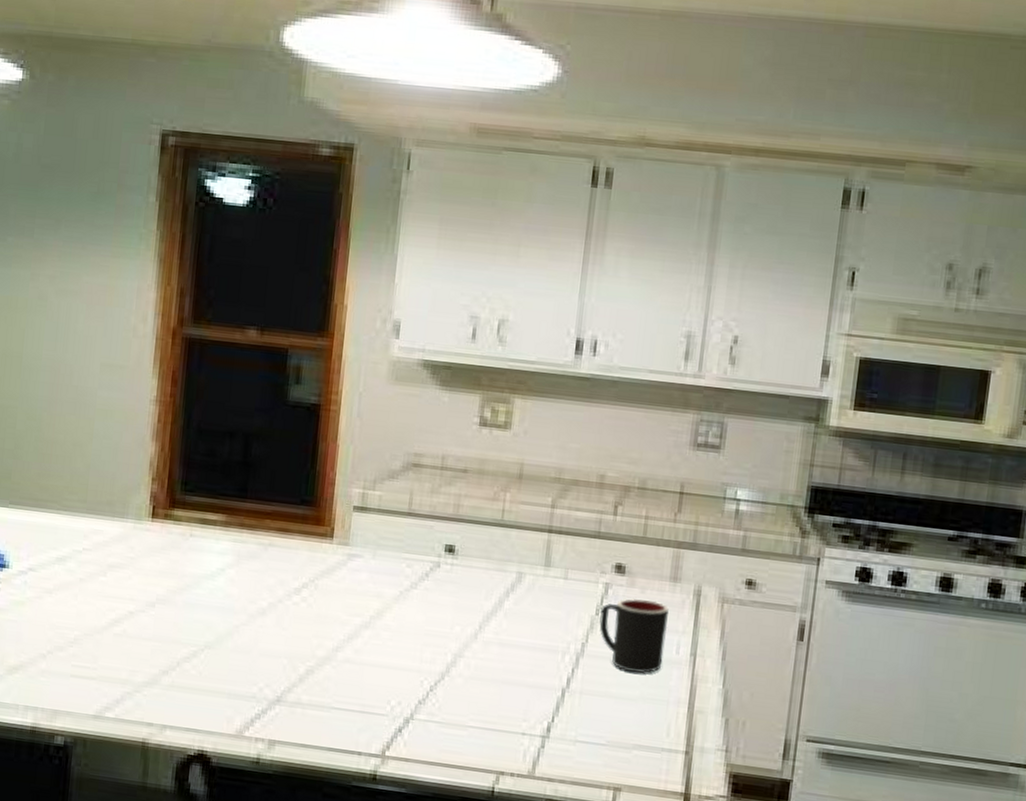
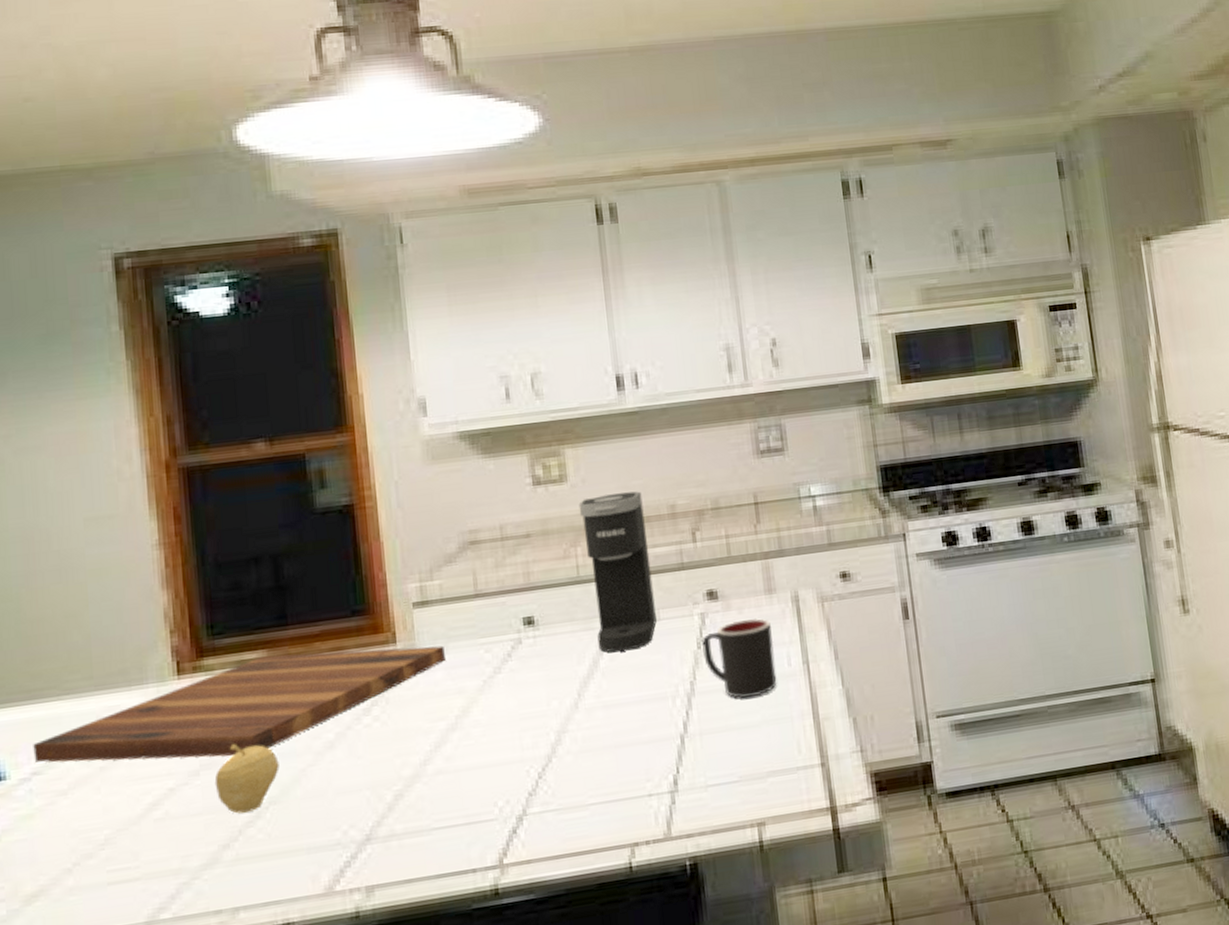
cutting board: none [32,520,373,600] -> present [33,645,445,763]
fruit: none [165,588,219,650] -> present [214,743,280,814]
coffee maker: none [506,449,576,600] -> present [578,491,657,653]

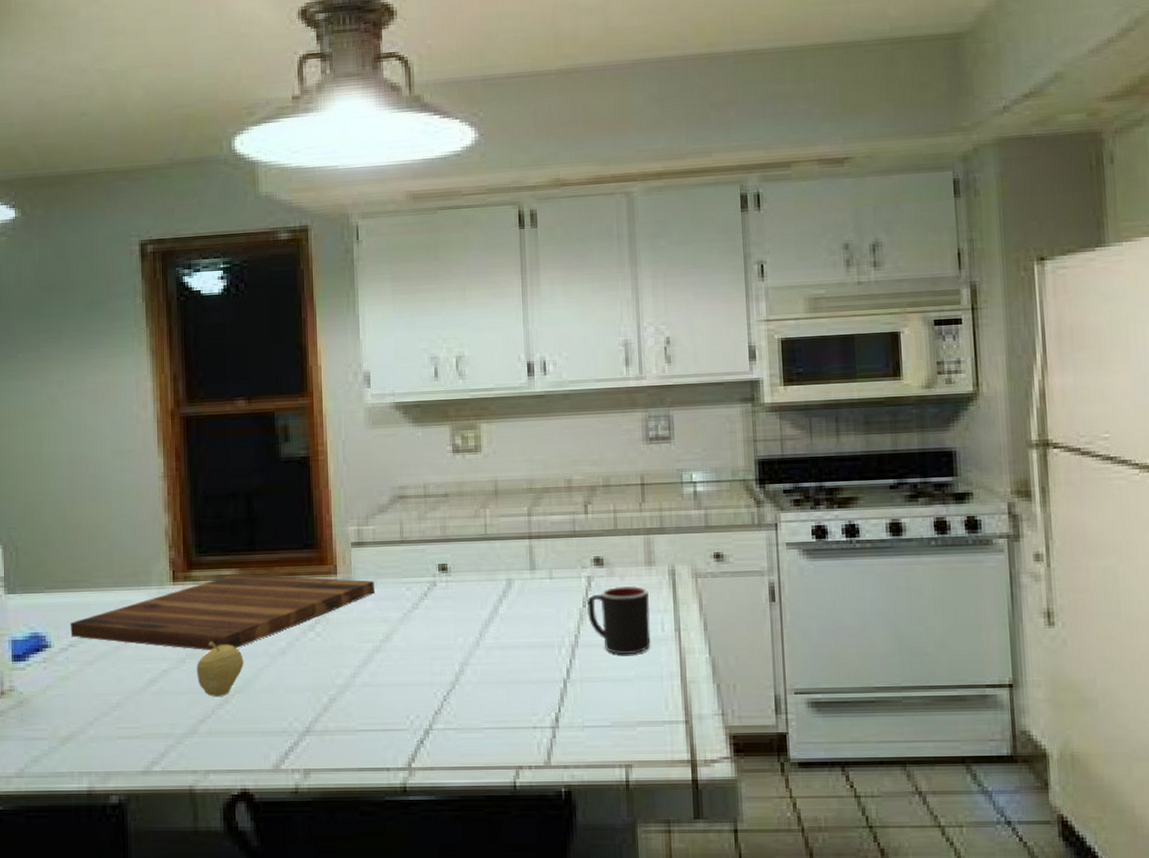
coffee maker: present [578,491,657,653] -> none [489,465,549,602]

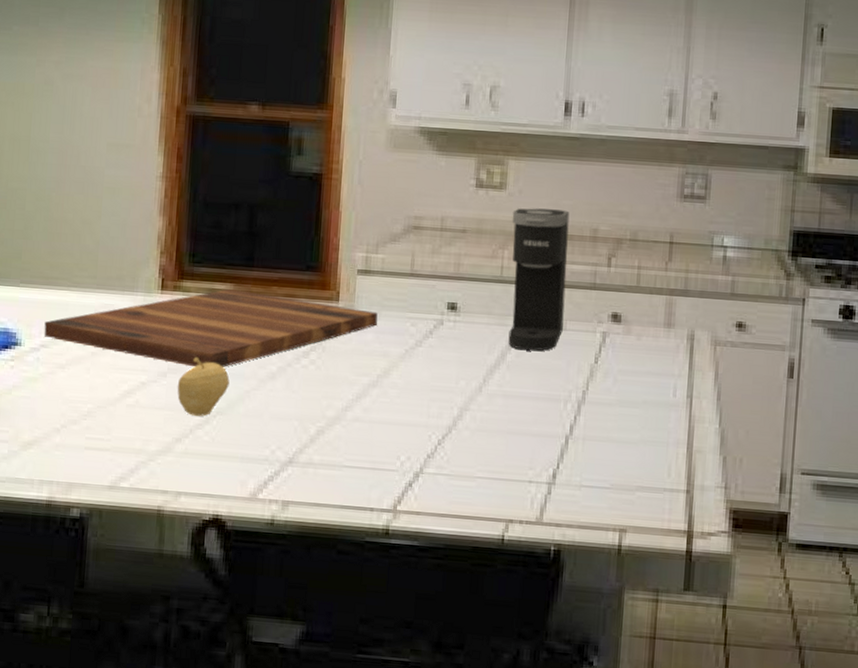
coffee maker: none [489,465,549,602] -> present [508,208,570,352]
mug: present [587,585,651,655] -> none [598,346,664,418]

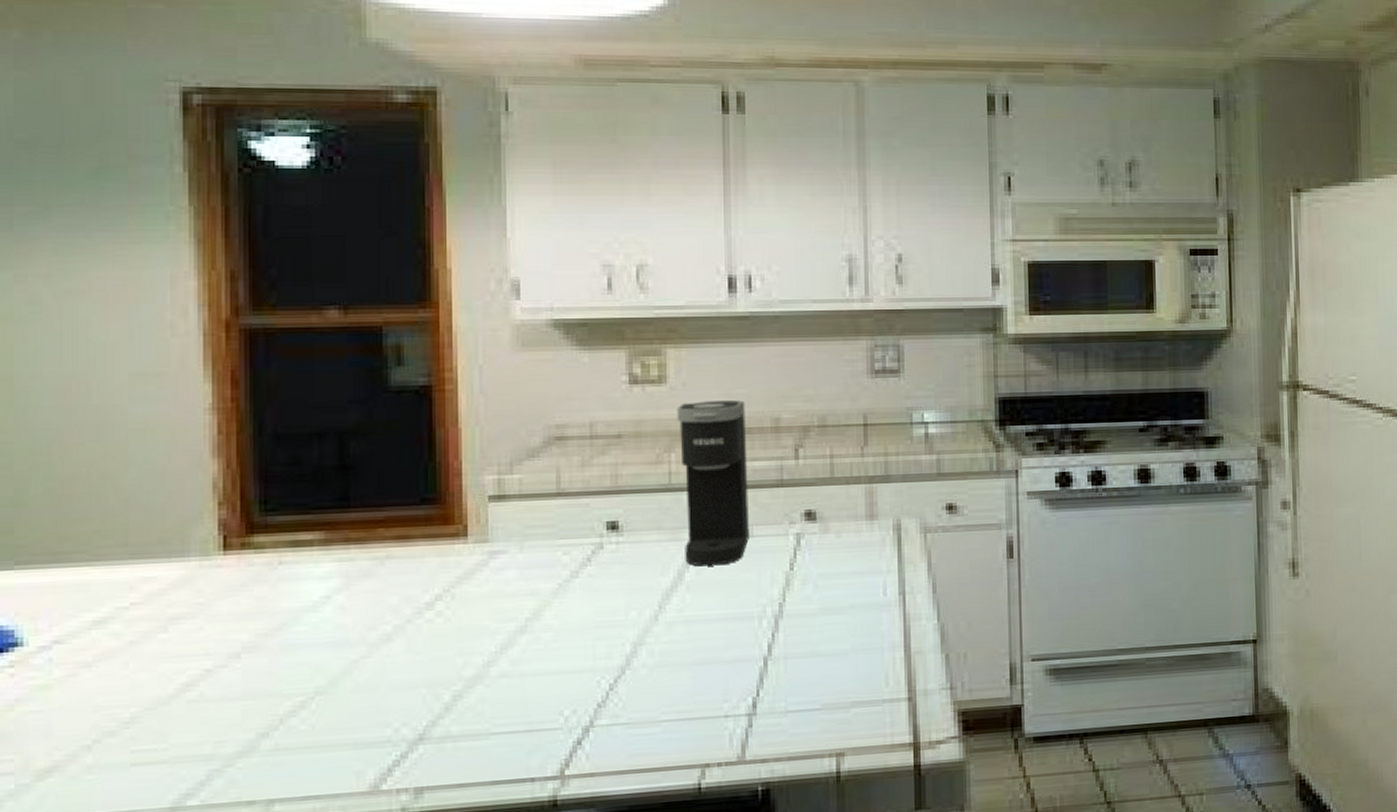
cutting board: present [44,289,378,367] -> none [56,538,519,641]
fruit: present [177,356,230,417] -> none [257,627,329,702]

